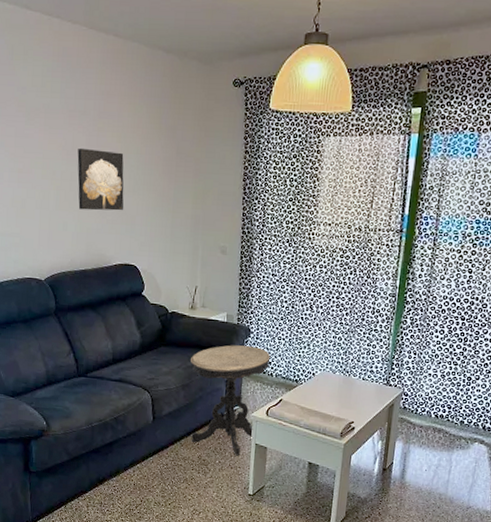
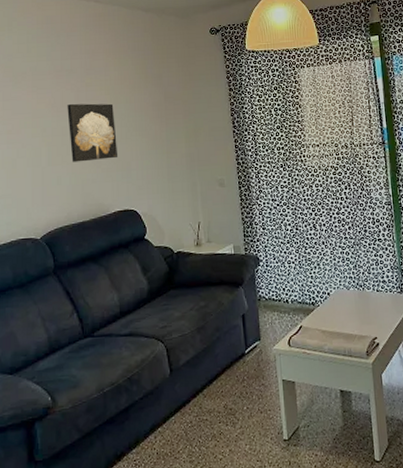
side table: present [191,345,271,456] -> none [203,275,284,398]

